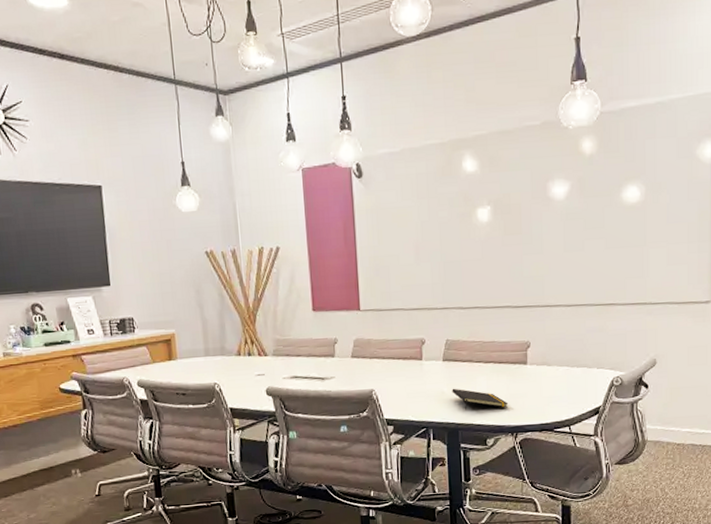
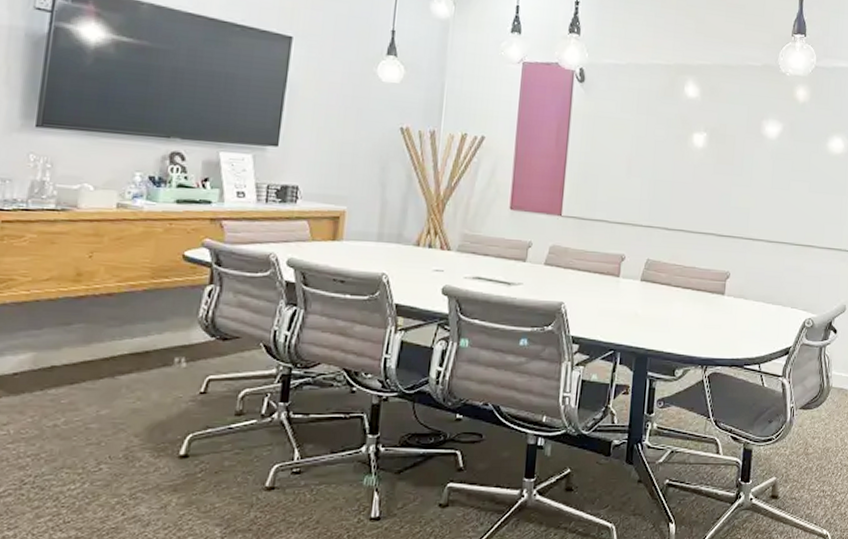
notepad: present [452,388,509,411] -> none [646,311,702,338]

